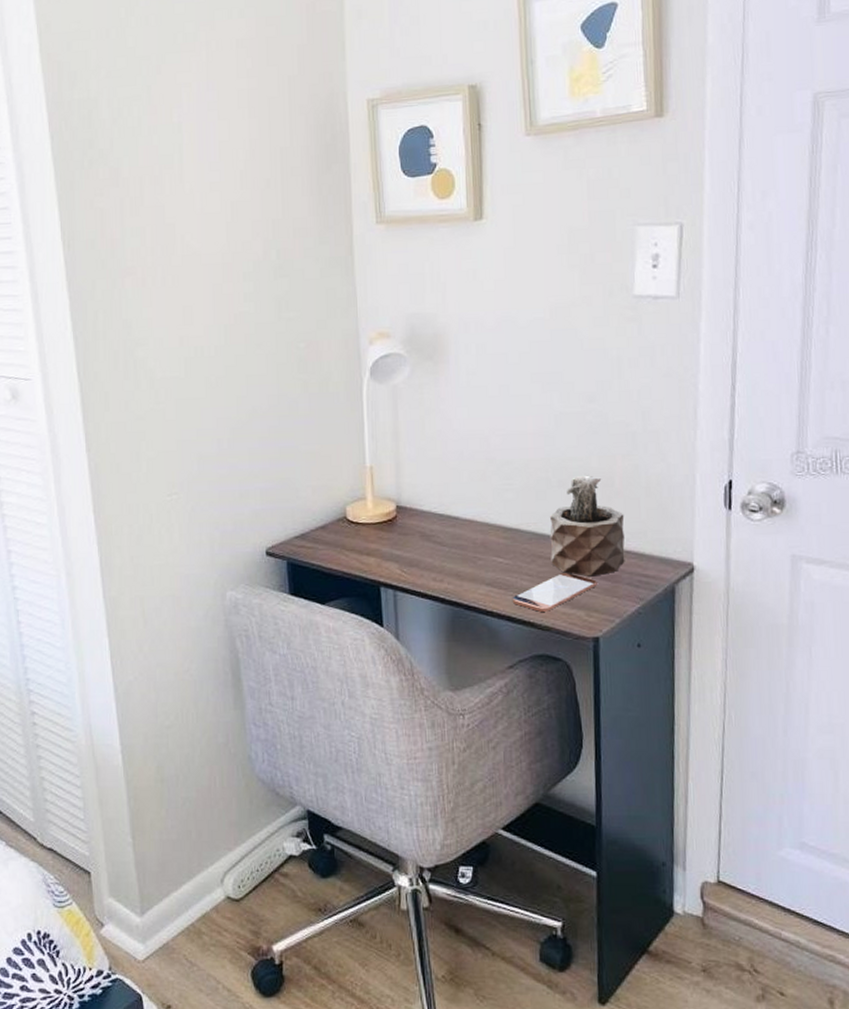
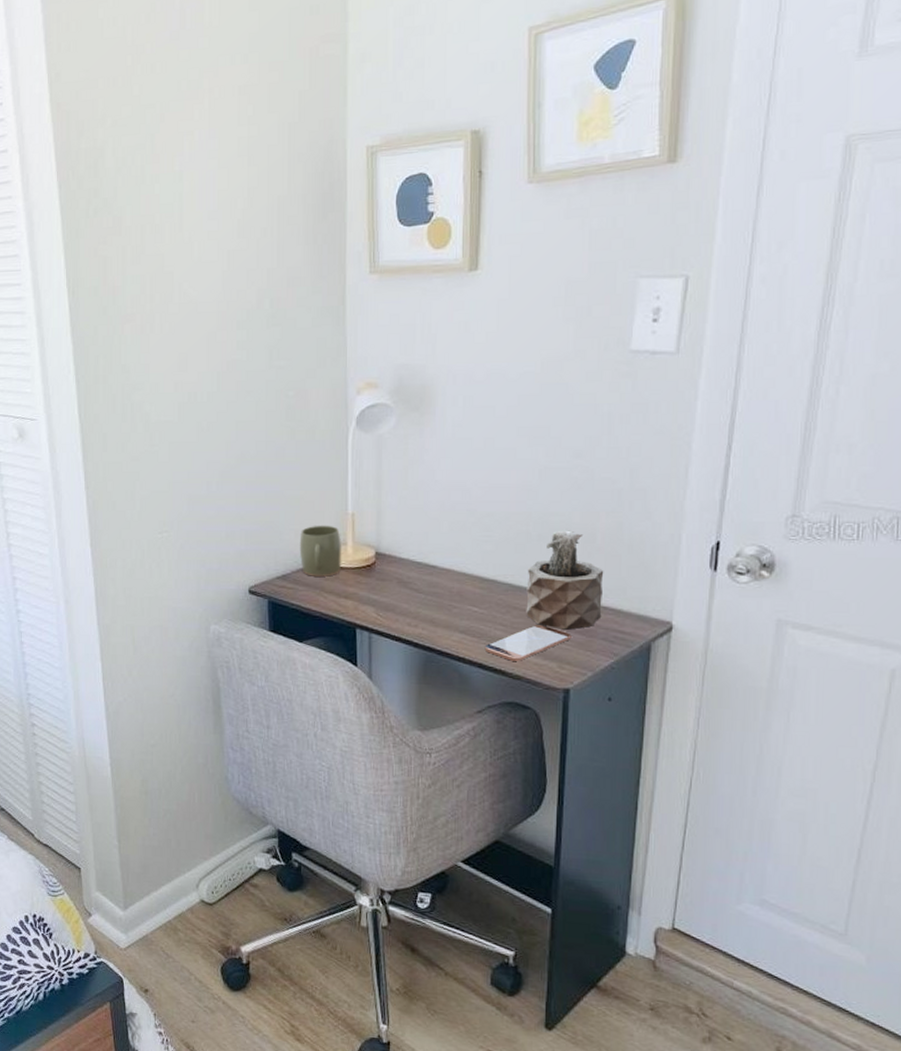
mug: none [317,479,362,534] -> present [299,525,342,577]

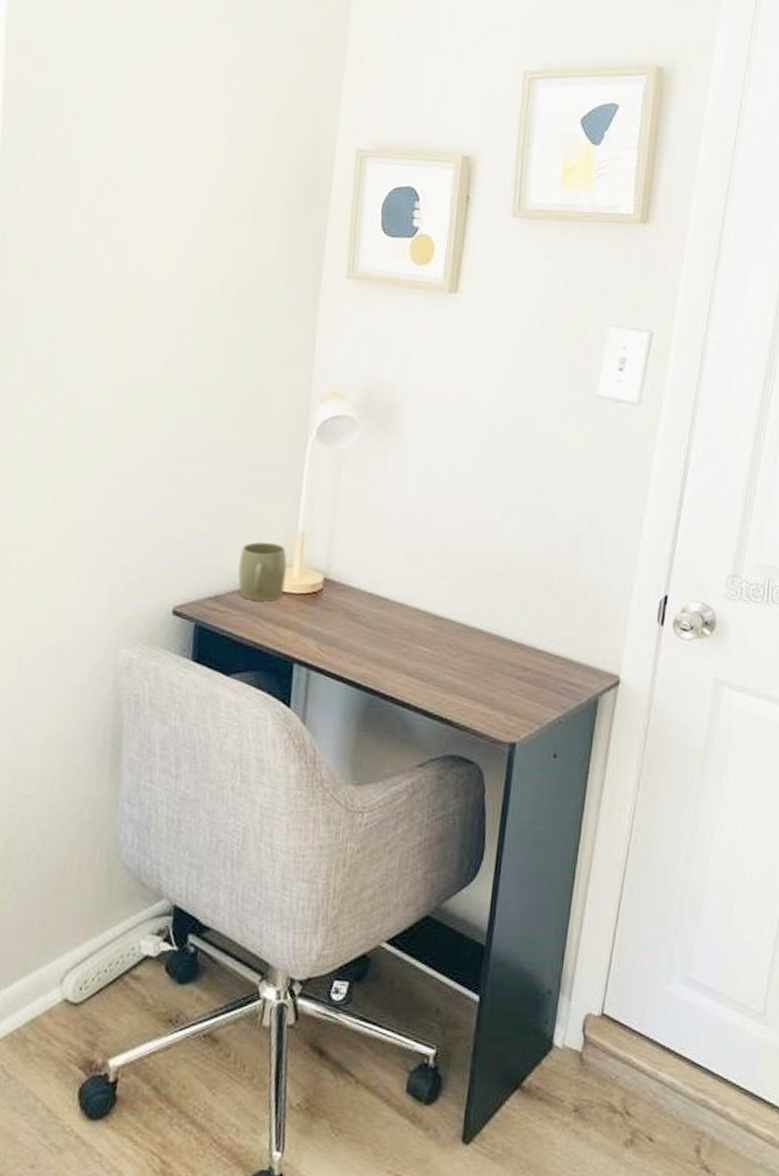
smartphone: present [484,625,572,661] -> none [431,671,522,710]
succulent plant: present [526,530,604,630] -> none [477,570,558,678]

